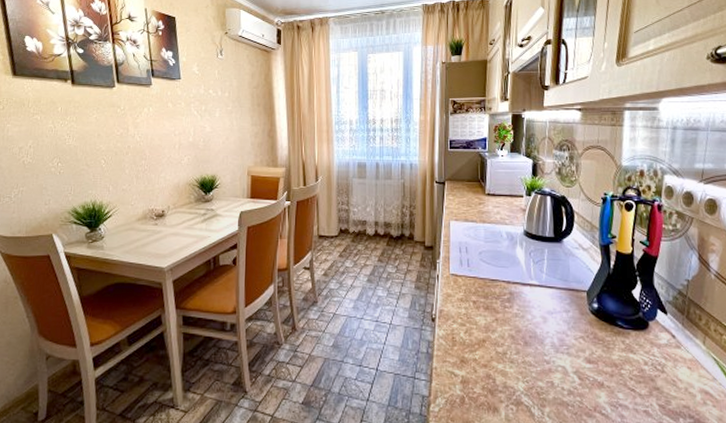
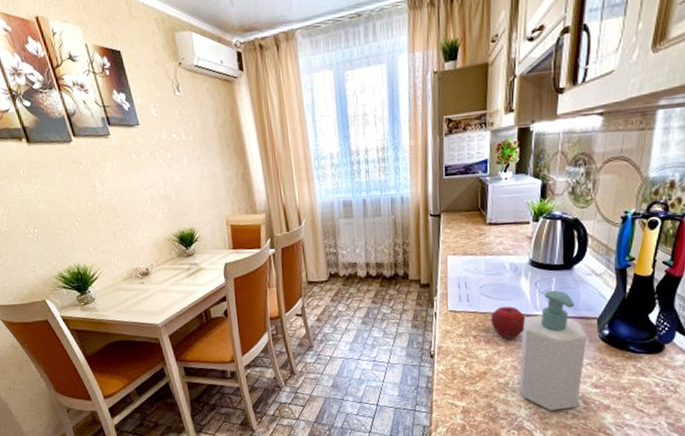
apple: none [490,274,522,306] -> present [491,306,526,338]
soap bottle: none [516,261,579,385] -> present [519,290,587,410]

